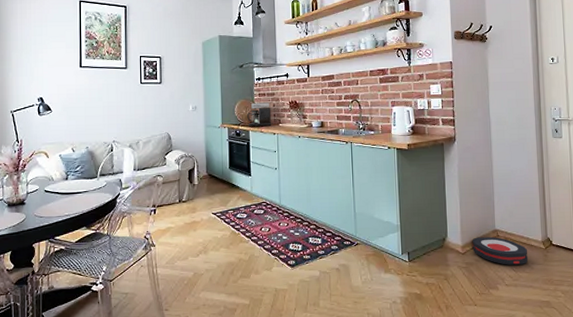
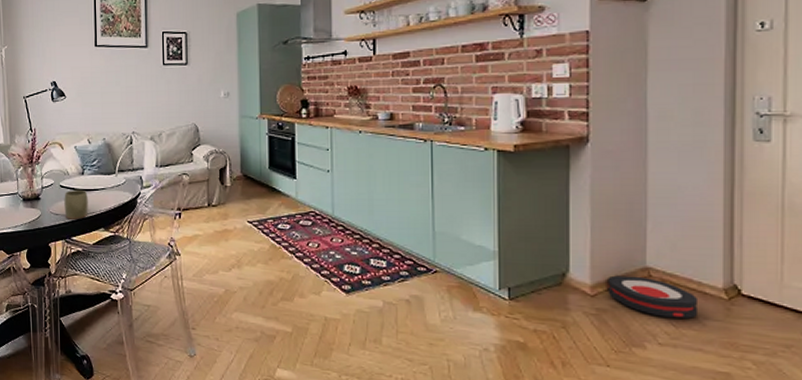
mug: none [48,193,72,221] -> present [64,189,89,219]
coffee maker: present [247,102,274,127] -> none [292,88,327,118]

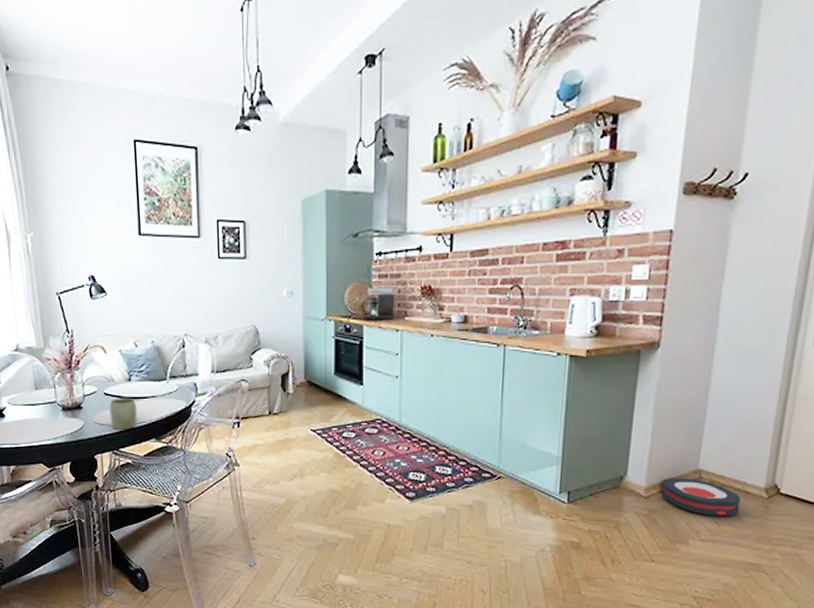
coffee maker: none [292,88,327,118] -> present [361,287,399,321]

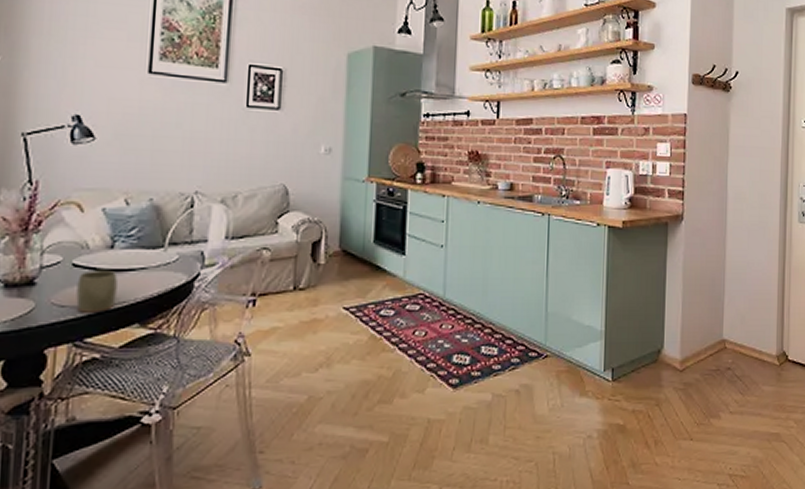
coffee maker: present [361,287,399,321] -> none [406,149,446,185]
robot vacuum: present [660,478,742,516] -> none [693,348,759,386]

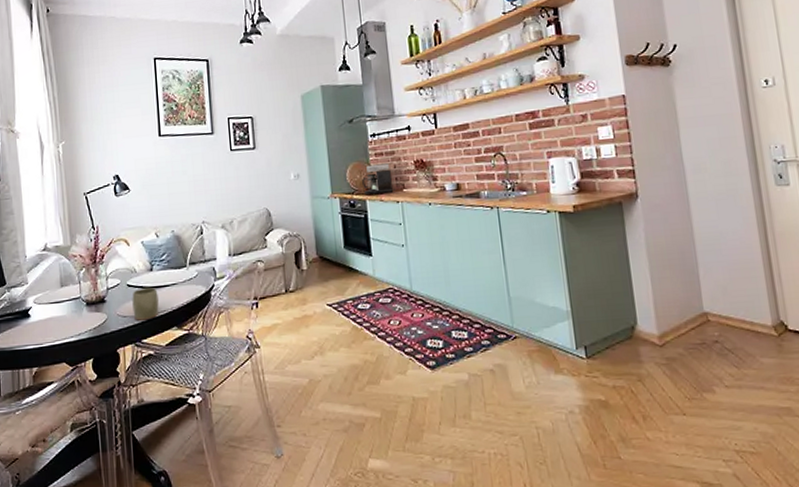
coffee maker: none [406,149,446,185] -> present [362,163,397,194]

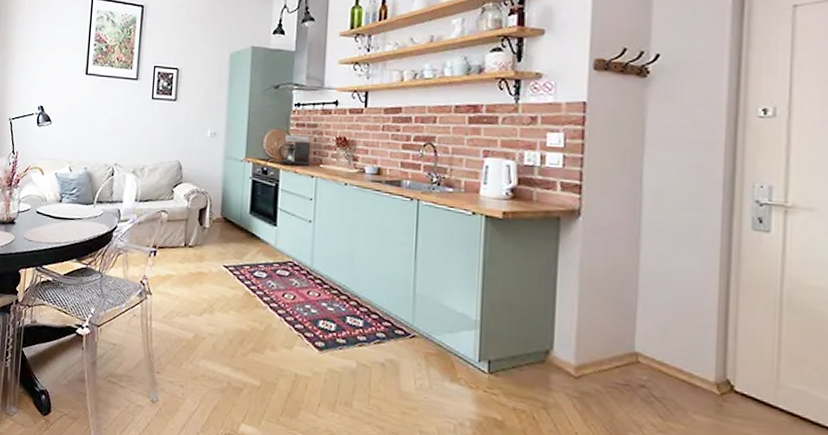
mug: present [132,287,160,321] -> none [38,217,64,248]

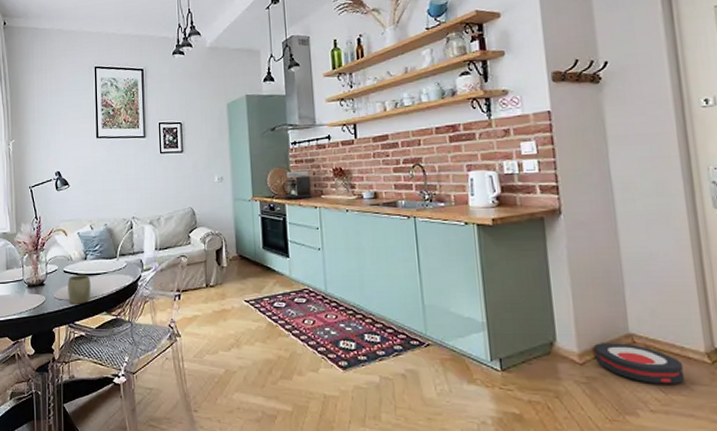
mug: none [38,217,64,248] -> present [67,274,92,304]
robot vacuum: none [593,358,689,412] -> present [594,343,685,384]

